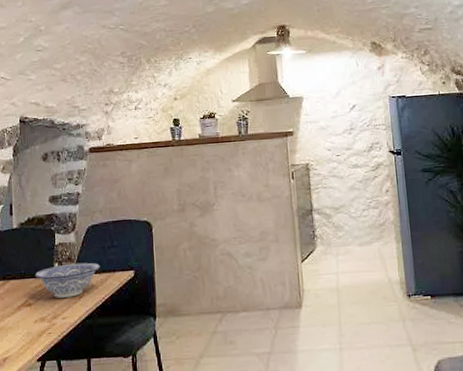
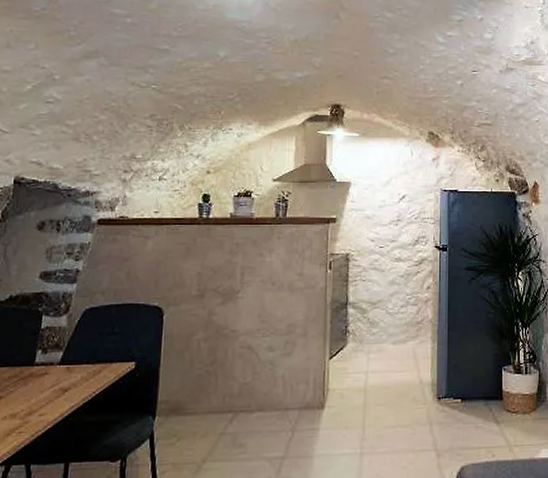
decorative bowl: present [34,262,100,298] -> none [9,350,94,391]

